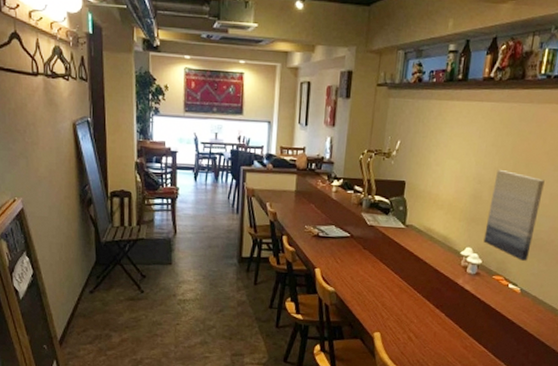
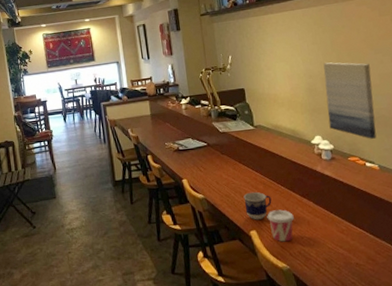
cup: none [374,293,404,323] -> present [243,191,272,220]
cup: none [394,316,422,349] -> present [267,209,294,242]

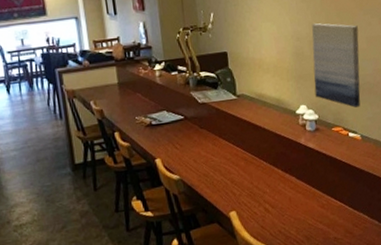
cup: present [243,191,272,220] -> none [223,169,253,200]
cup: present [267,209,294,242] -> none [247,187,276,222]

